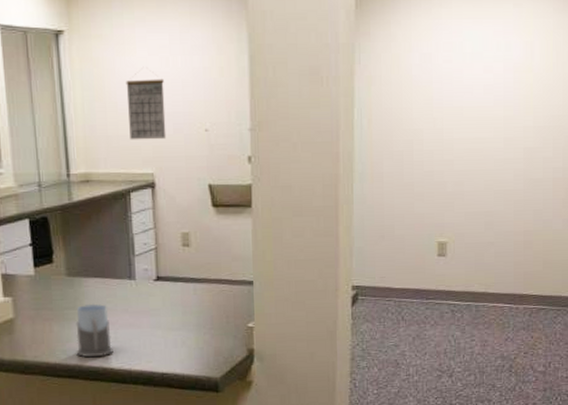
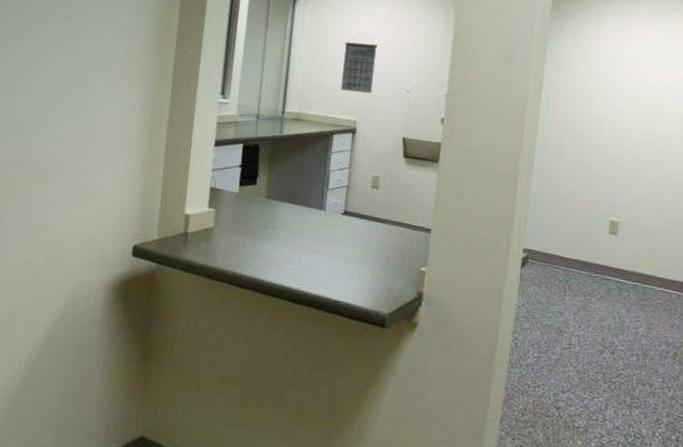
mug: present [76,303,113,358] -> none [261,225,296,275]

